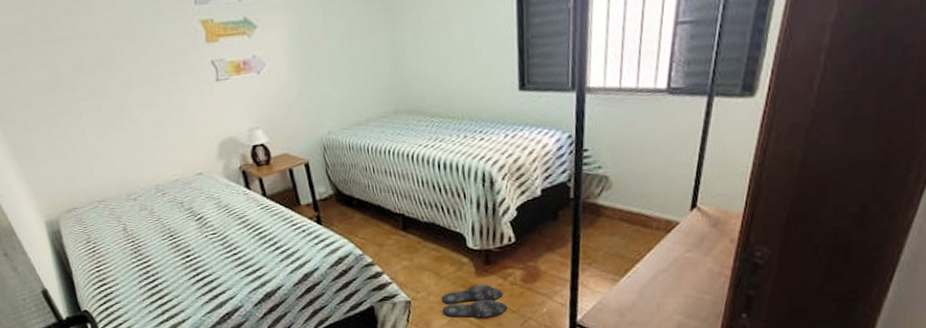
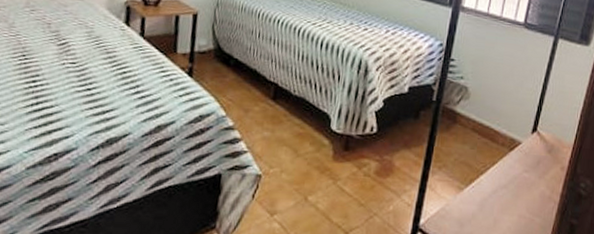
slippers: present [442,284,508,318] -> none [291,170,356,208]

